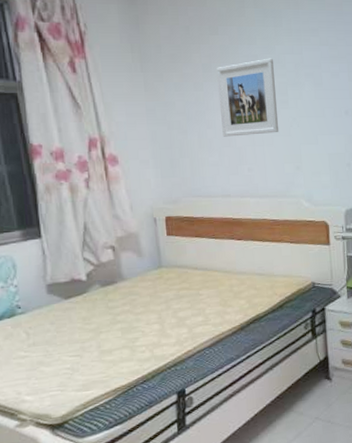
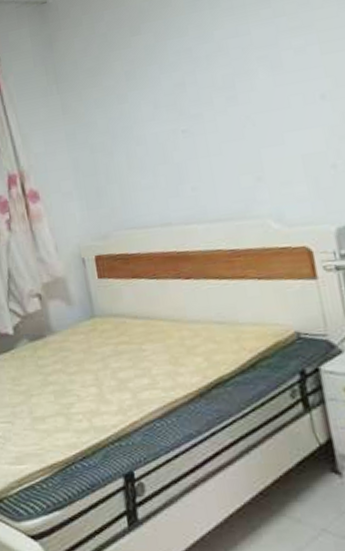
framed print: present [216,58,280,137] -> none [142,47,229,153]

